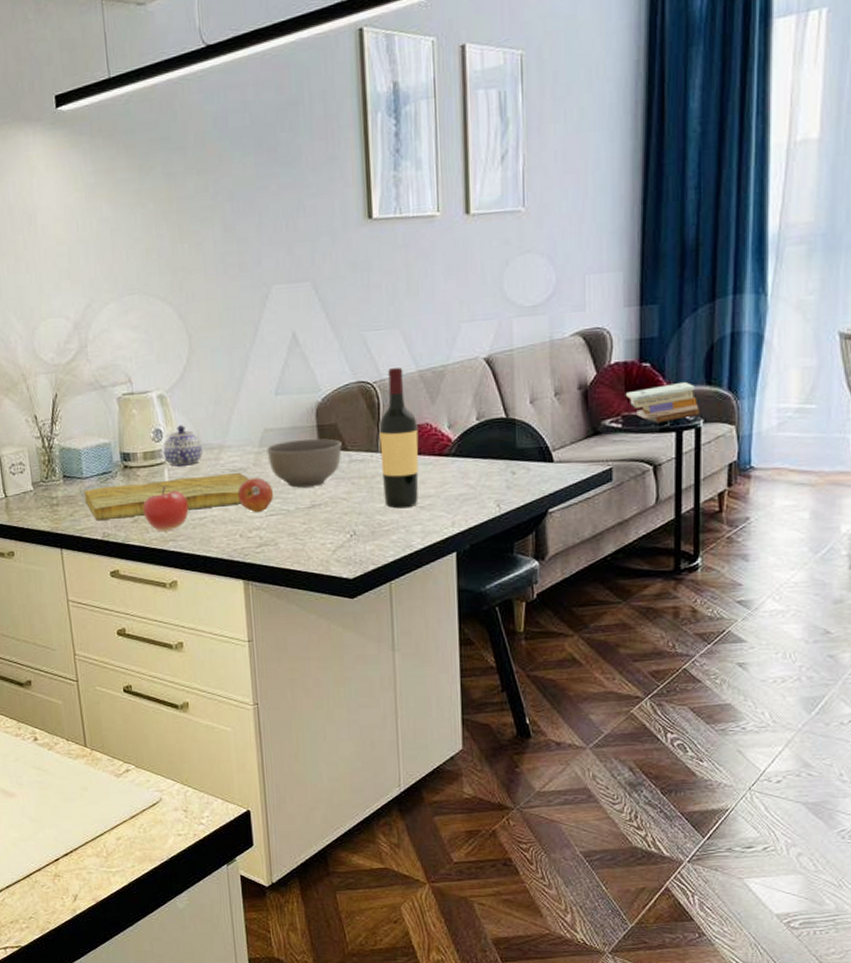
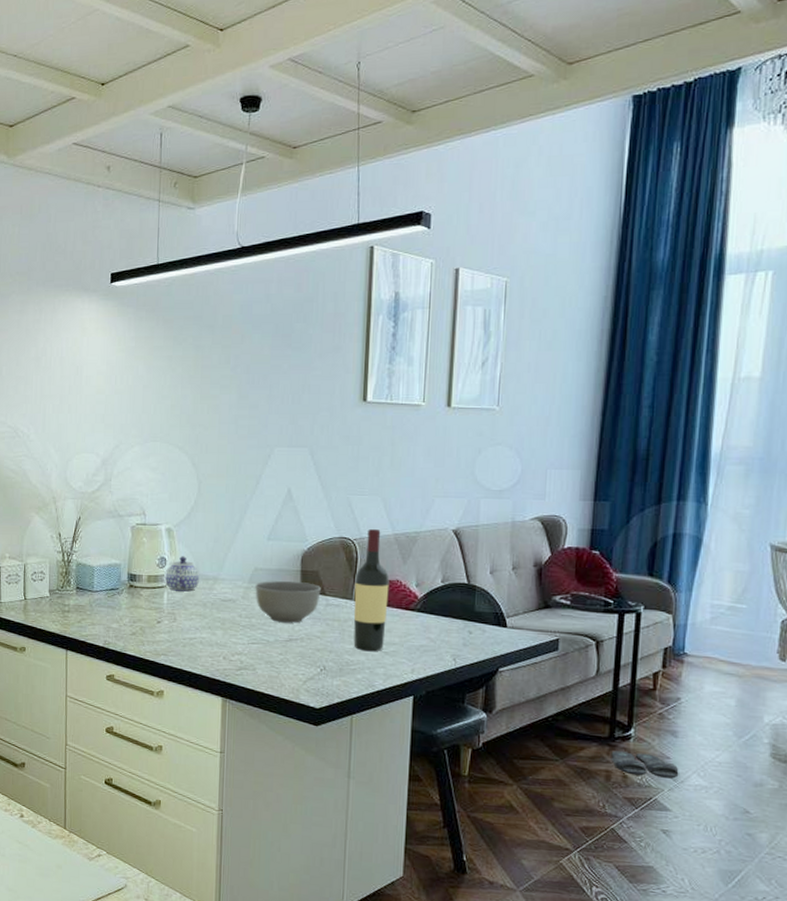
cutting board: present [84,472,249,520] -> none [92,601,237,631]
fruit: present [142,485,189,532] -> none [141,606,182,647]
fruit: present [237,477,273,513] -> none [225,609,256,640]
books: present [625,381,701,424] -> none [575,571,642,605]
slippers: none [678,582,752,608] -> present [610,750,679,778]

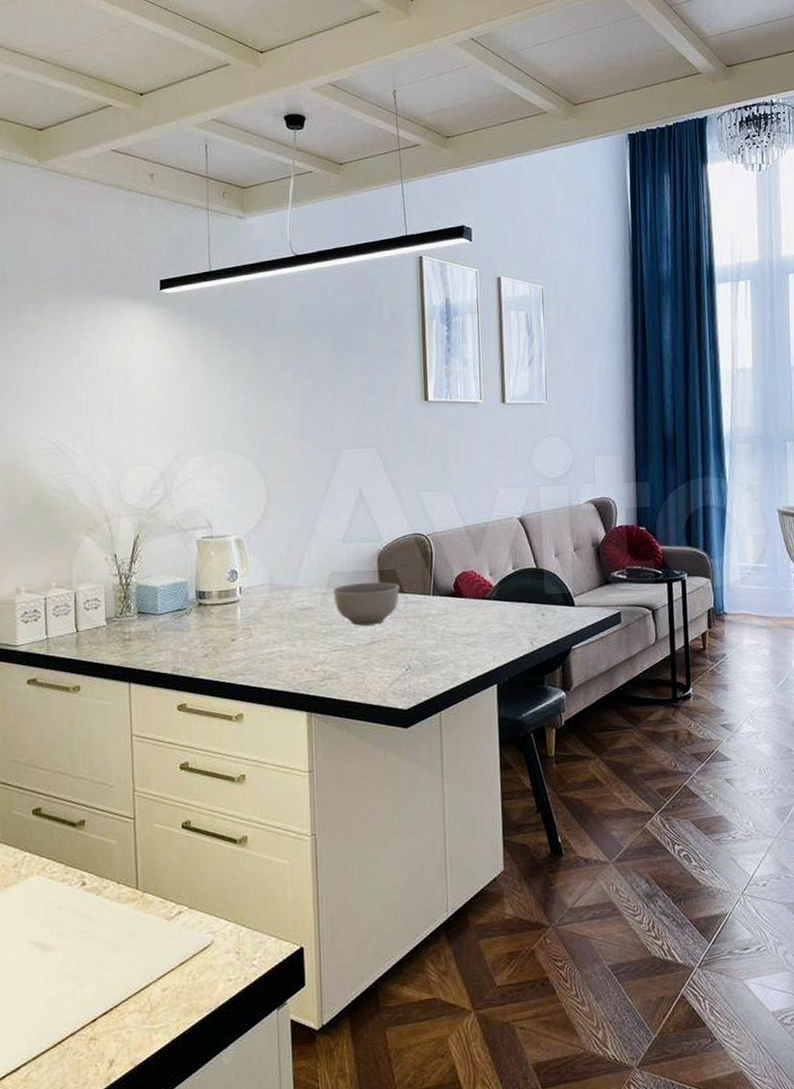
teapot: present [164,556,200,592] -> none [236,567,275,605]
wine bottle: present [353,528,390,651] -> none [432,522,465,644]
slippers: present [610,750,679,778] -> none [676,709,733,731]

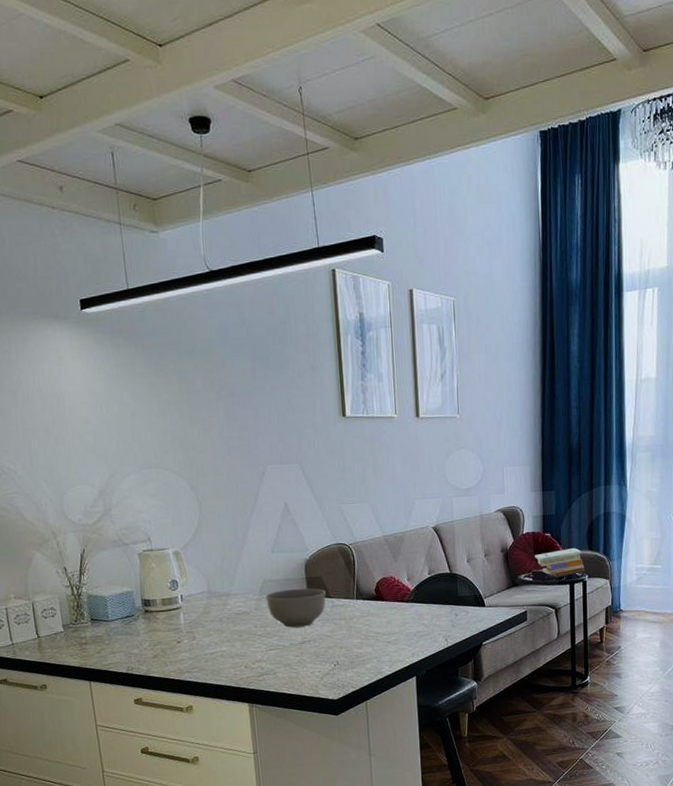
books: none [628,543,685,576] -> present [534,547,586,578]

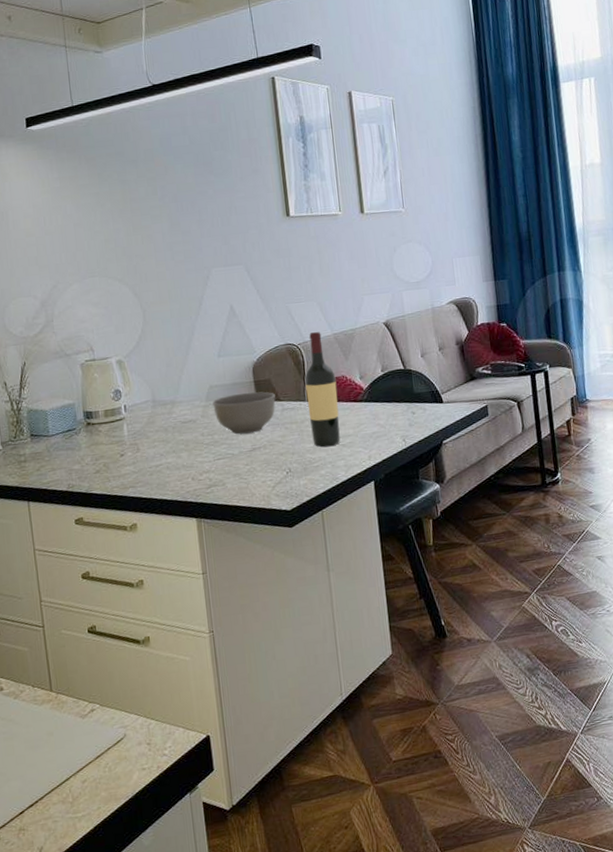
wine bottle: none [354,532,386,643] -> present [304,331,341,447]
books: present [534,547,586,578] -> none [491,336,546,369]

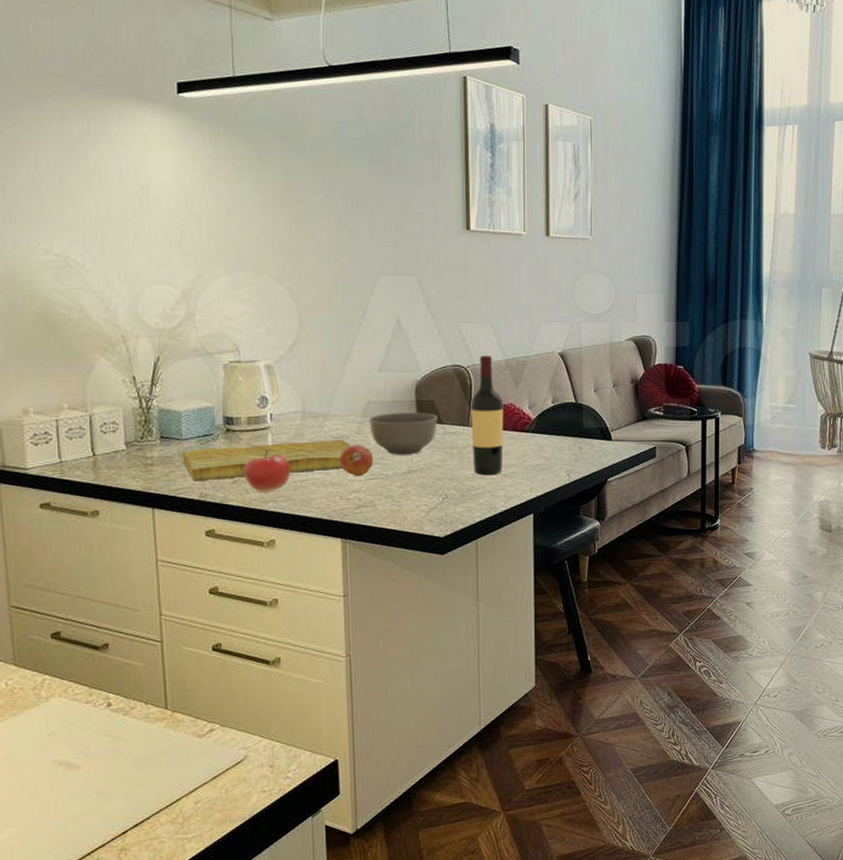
cutting board: none [50,423,198,473] -> present [182,439,351,480]
fruit: none [104,438,146,480] -> present [243,449,291,493]
fruit: none [189,427,220,458] -> present [339,445,373,477]

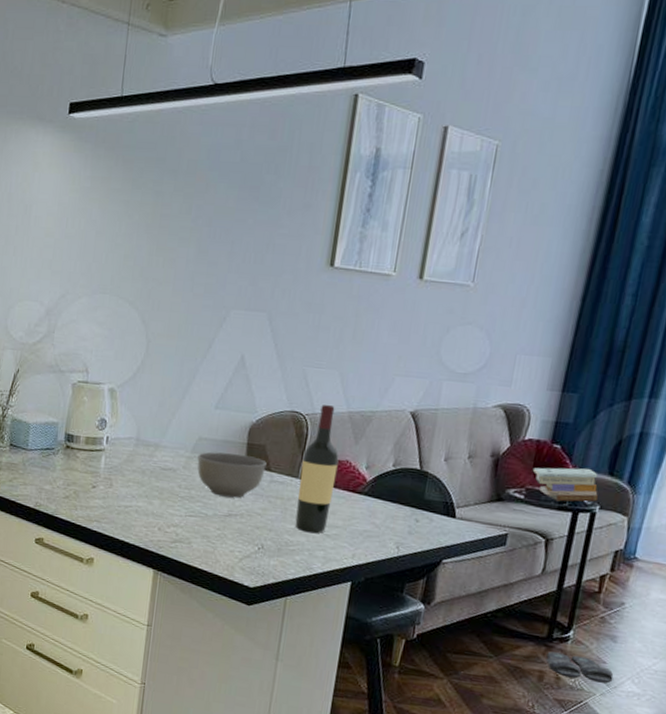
cutting board: present [182,439,351,480] -> none [25,460,177,501]
fruit: present [243,449,291,493] -> none [75,470,118,513]
fruit: present [339,445,373,477] -> none [163,479,196,512]
books: none [665,382,719,413] -> present [532,467,599,502]
slippers: none [703,539,756,559] -> present [545,651,614,683]

